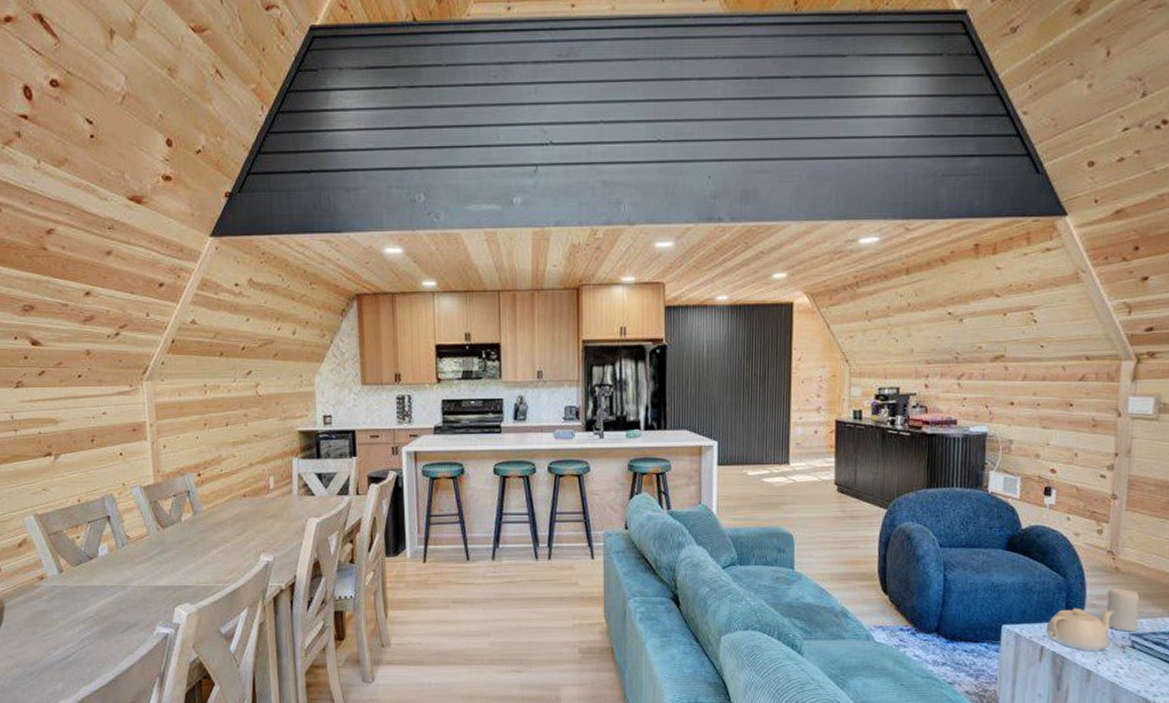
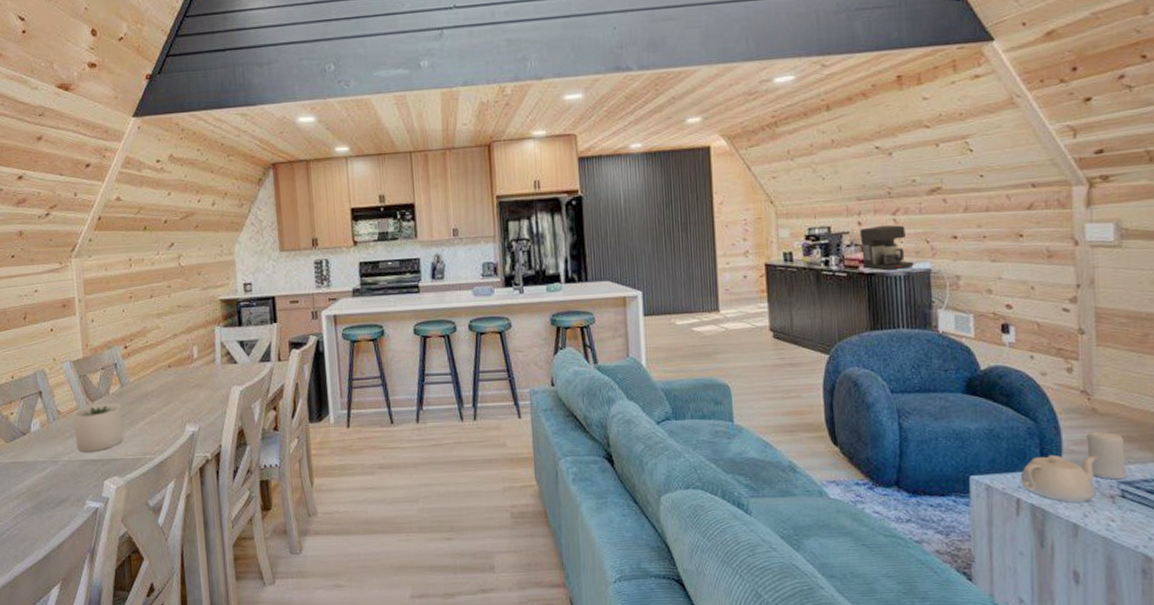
planter: none [143,530,195,579] -> present [73,402,123,453]
coffee maker: none [925,389,972,433] -> present [859,225,914,271]

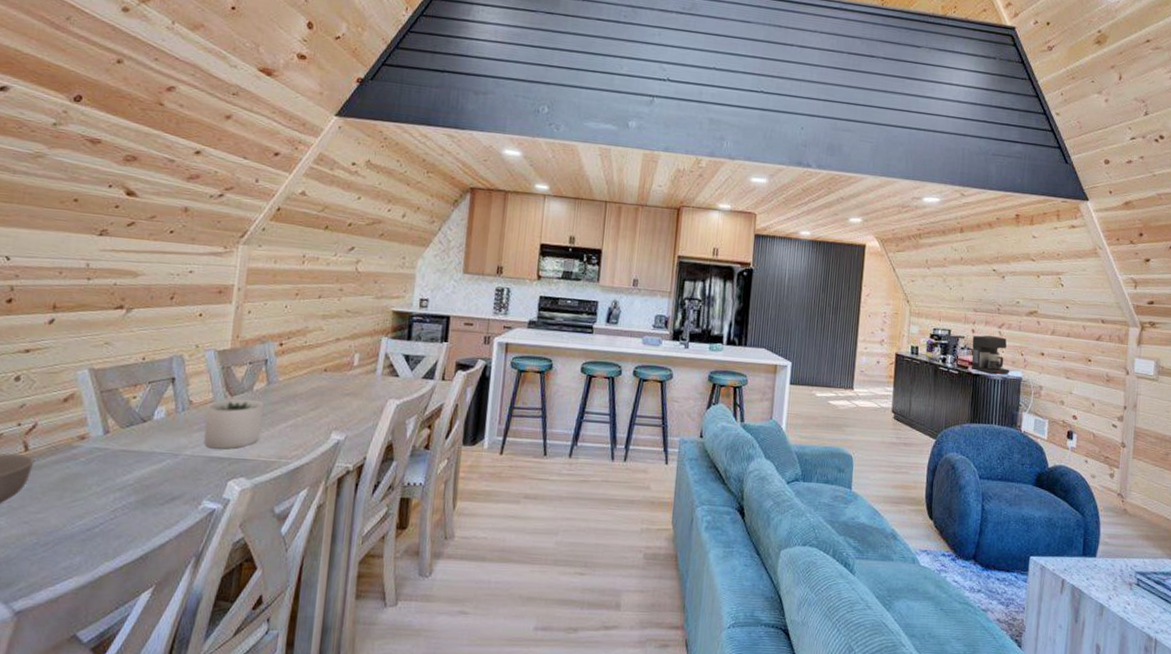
teapot: present [1020,454,1098,504] -> none [1066,544,1124,588]
candle: present [1086,431,1129,480] -> none [1117,528,1144,570]

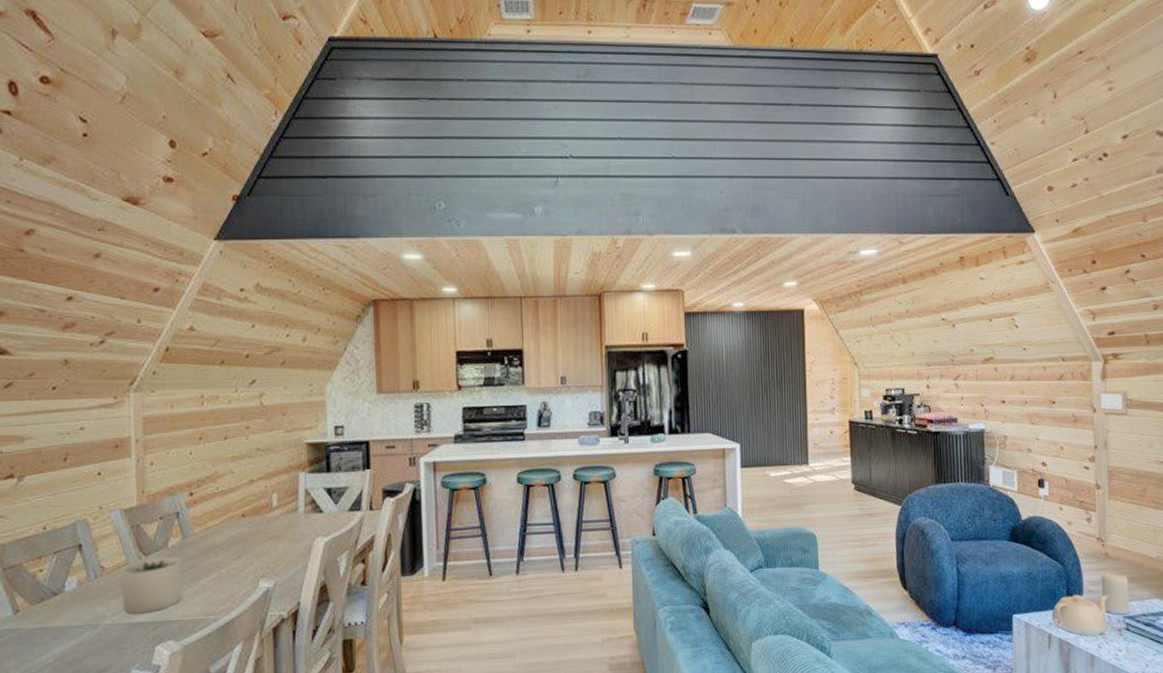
coffee maker: present [972,335,1010,374] -> none [928,389,971,430]
teapot: none [1066,544,1124,588] -> present [1051,594,1109,637]
candle: none [1117,528,1144,570] -> present [1101,573,1131,615]

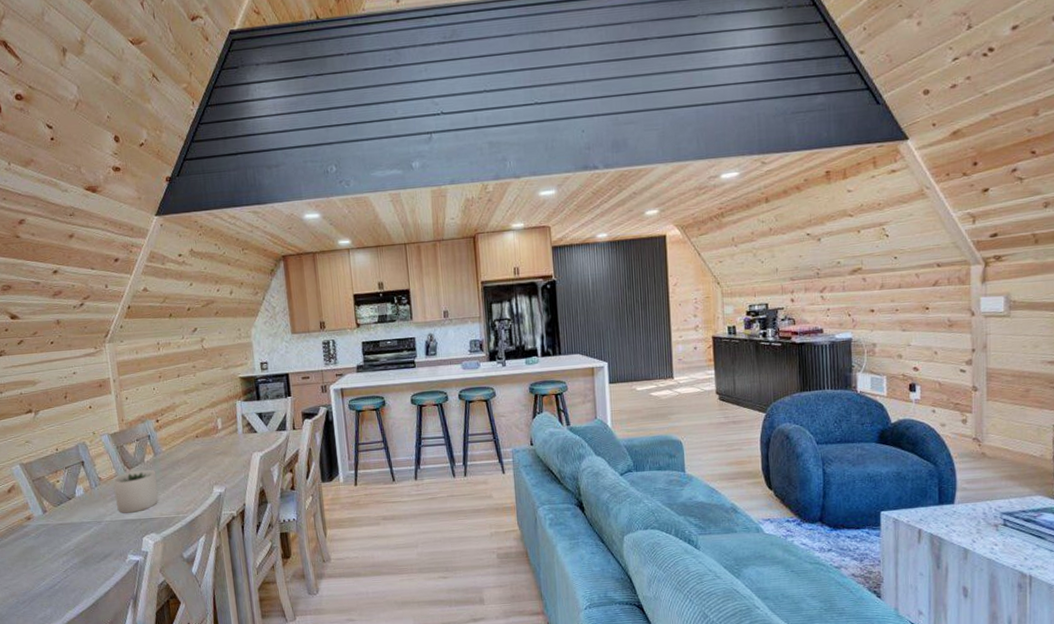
teapot: present [1051,594,1109,637] -> none [921,492,985,532]
candle: present [1101,573,1131,615] -> none [977,472,1010,512]

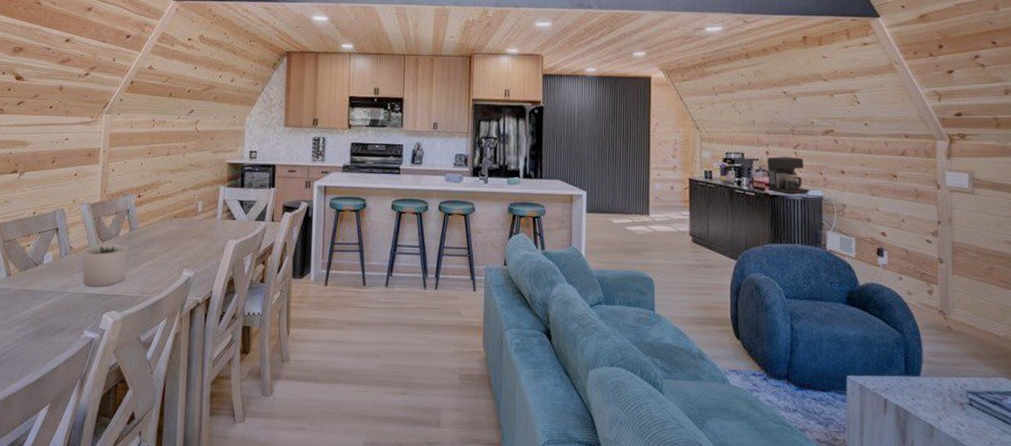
coffee maker: none [792,301,838,341] -> present [767,157,809,195]

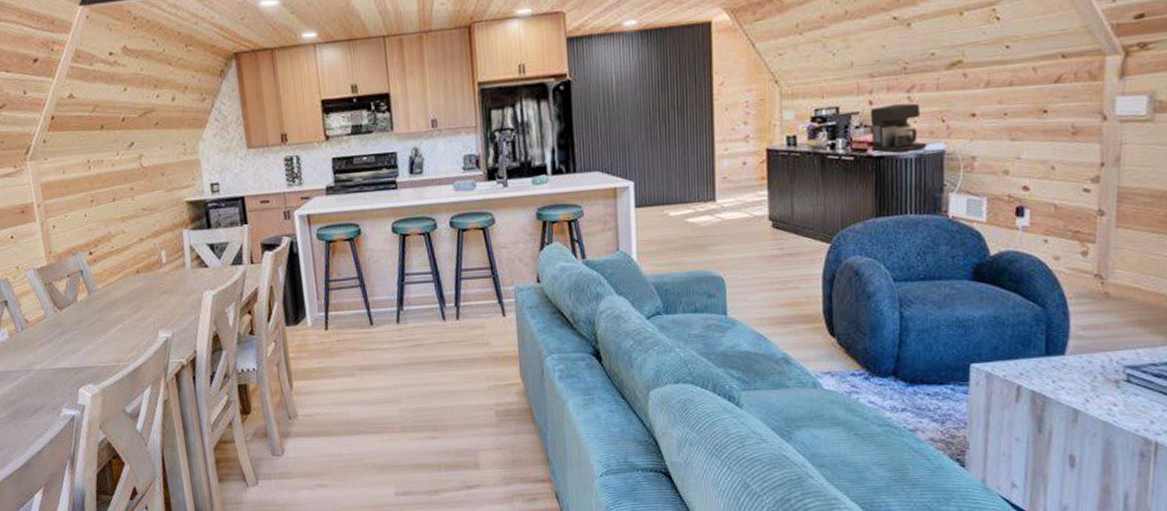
planter: present [82,244,129,287] -> none [41,310,95,361]

